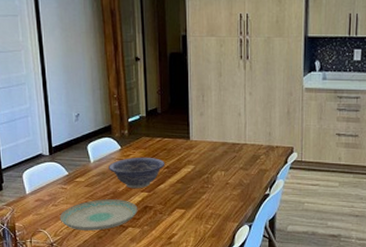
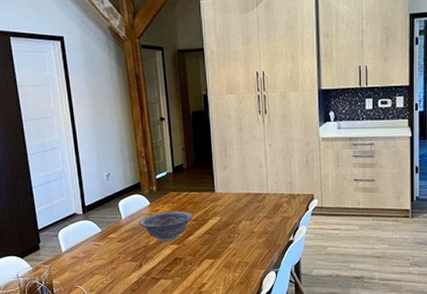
plate: present [59,199,138,231] -> none [94,253,169,285]

